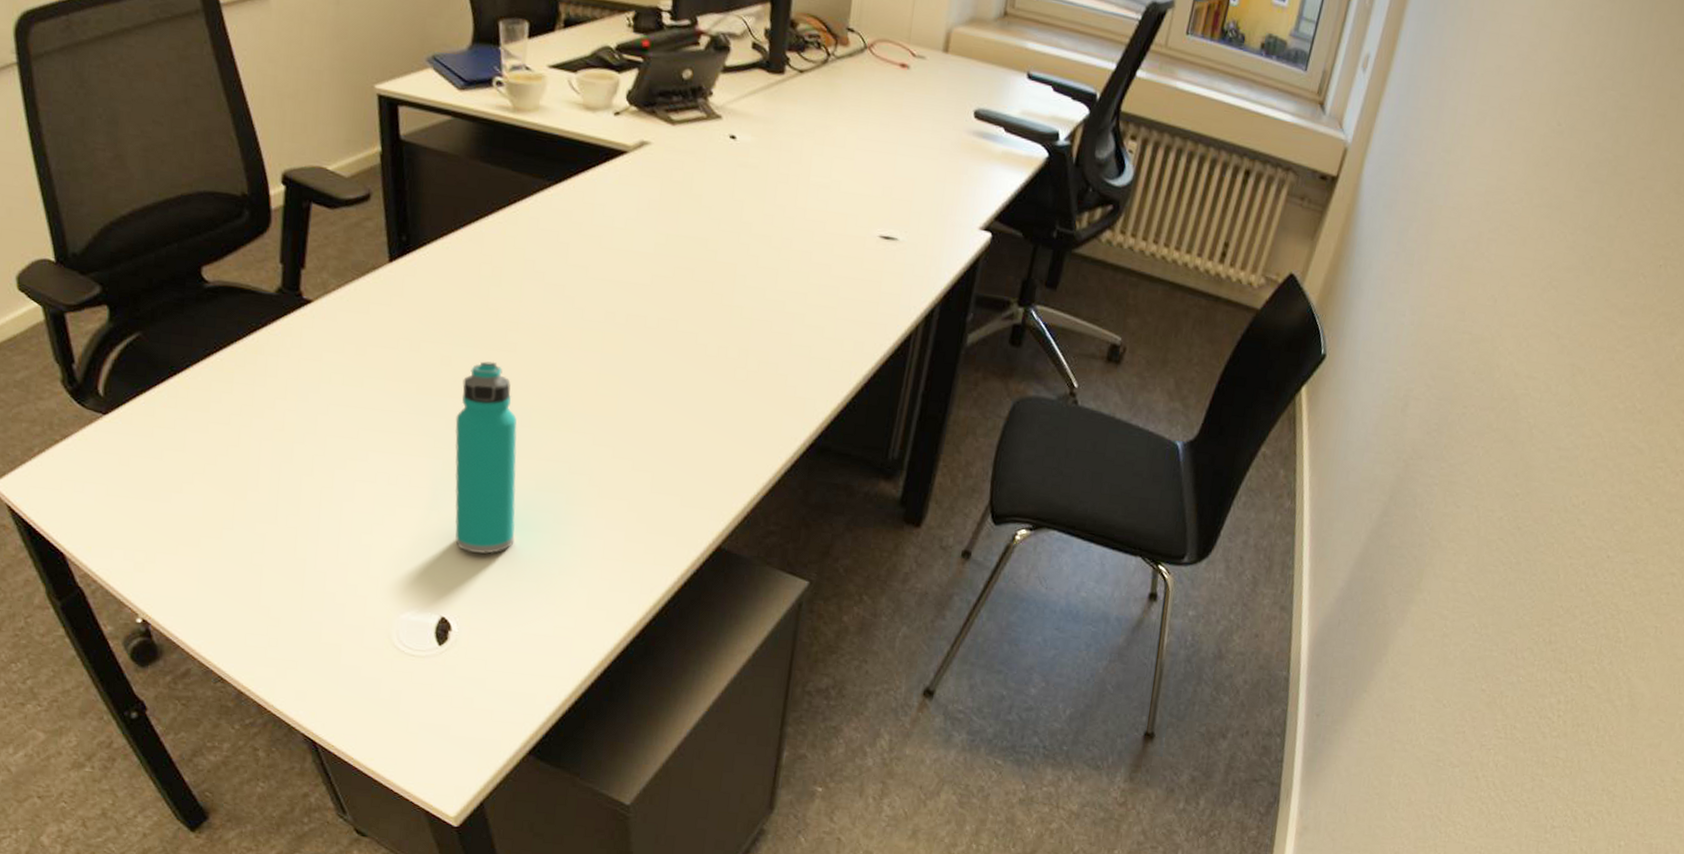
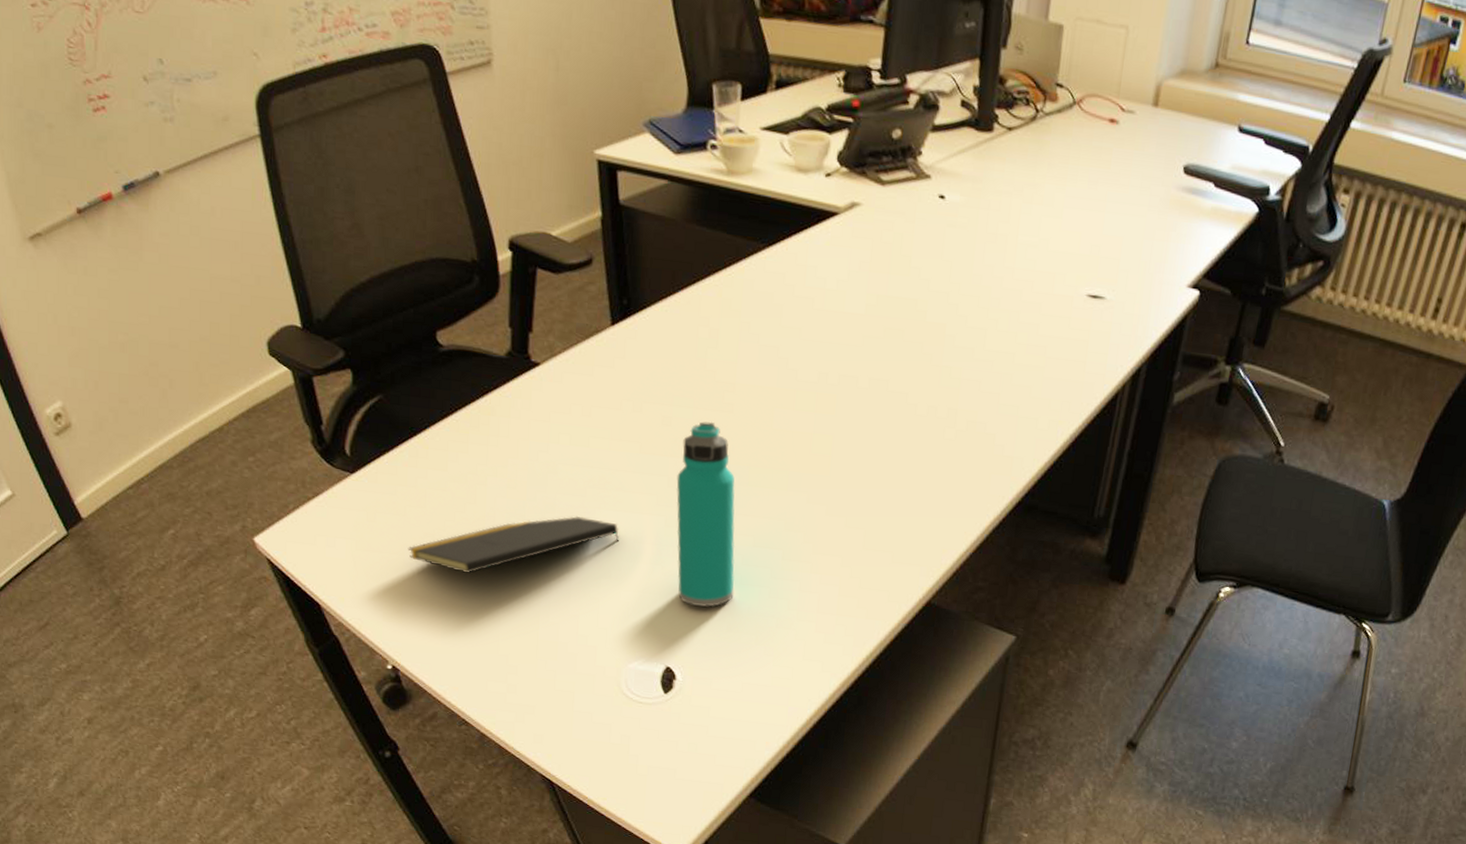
notepad: none [163,458,394,521] -> present [407,515,620,574]

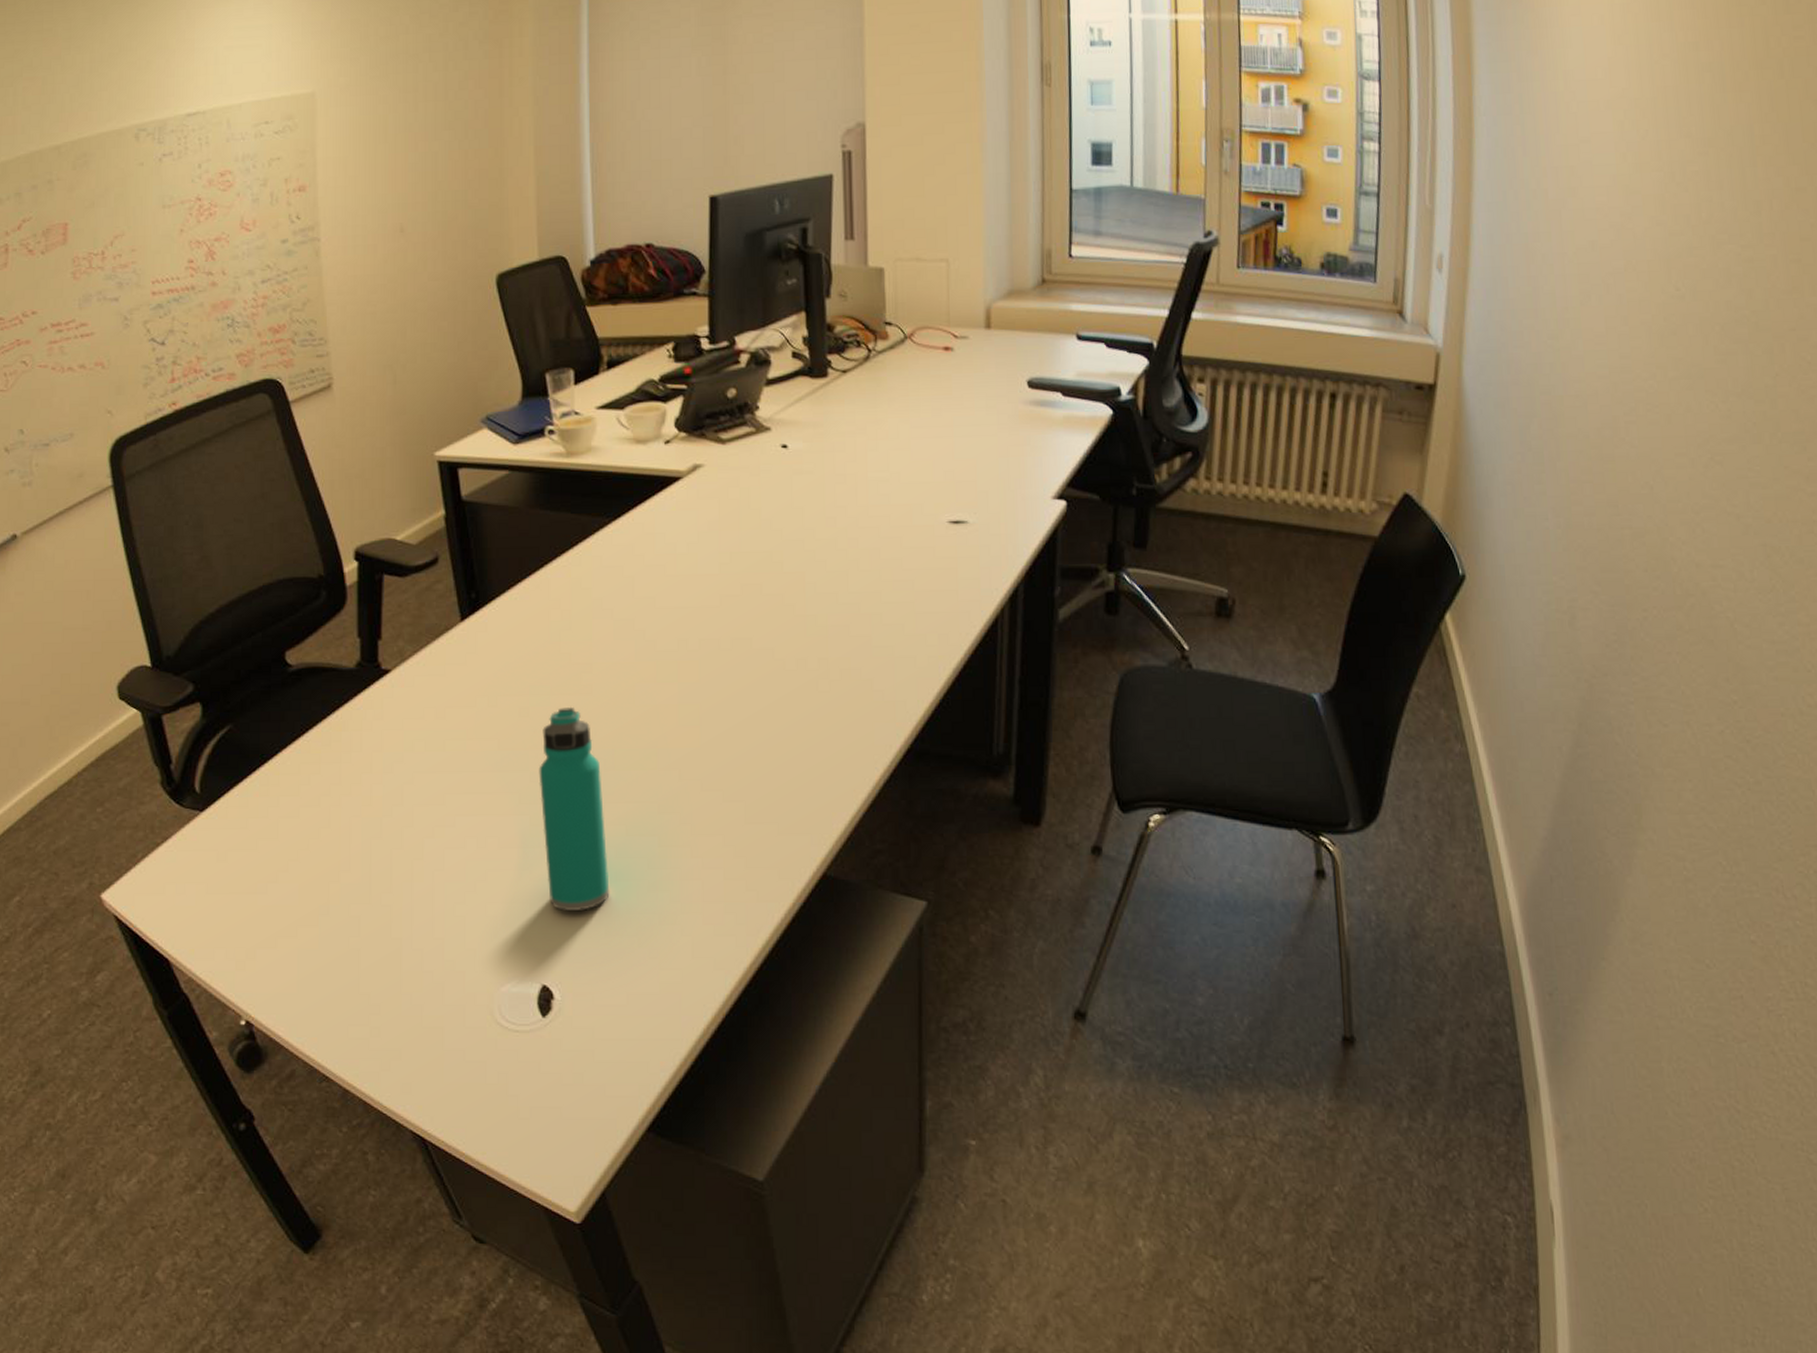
notepad: present [407,515,620,574] -> none [260,826,483,906]

